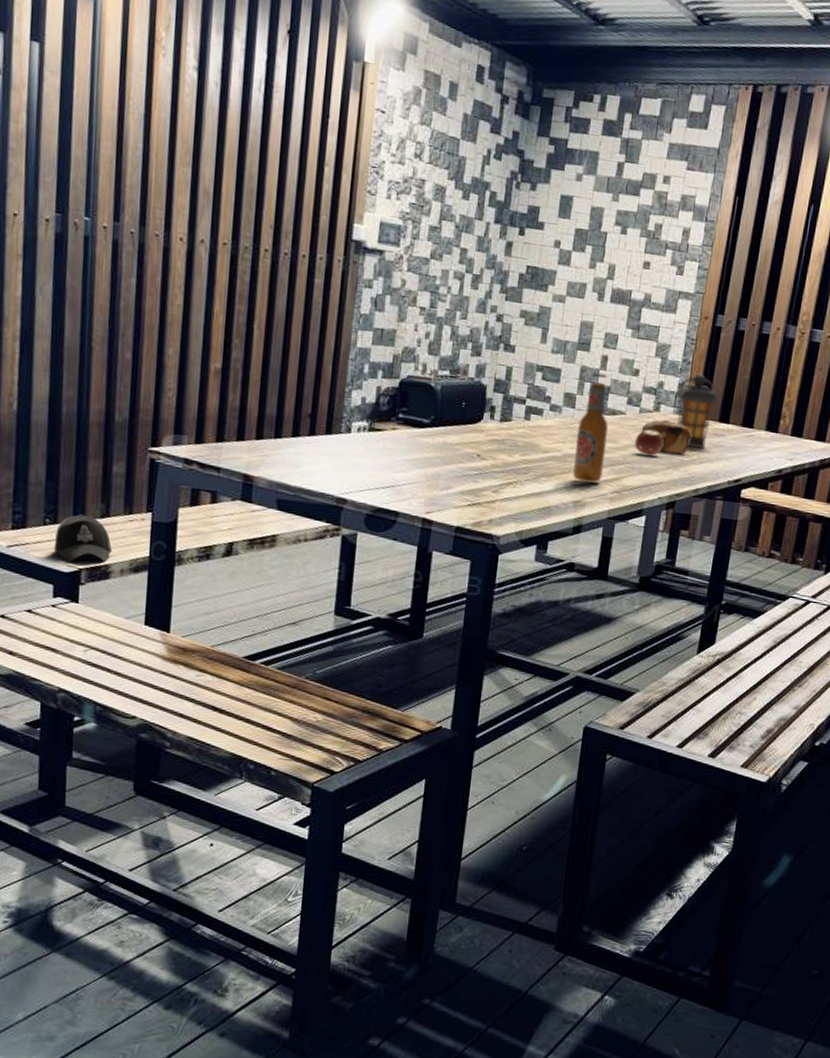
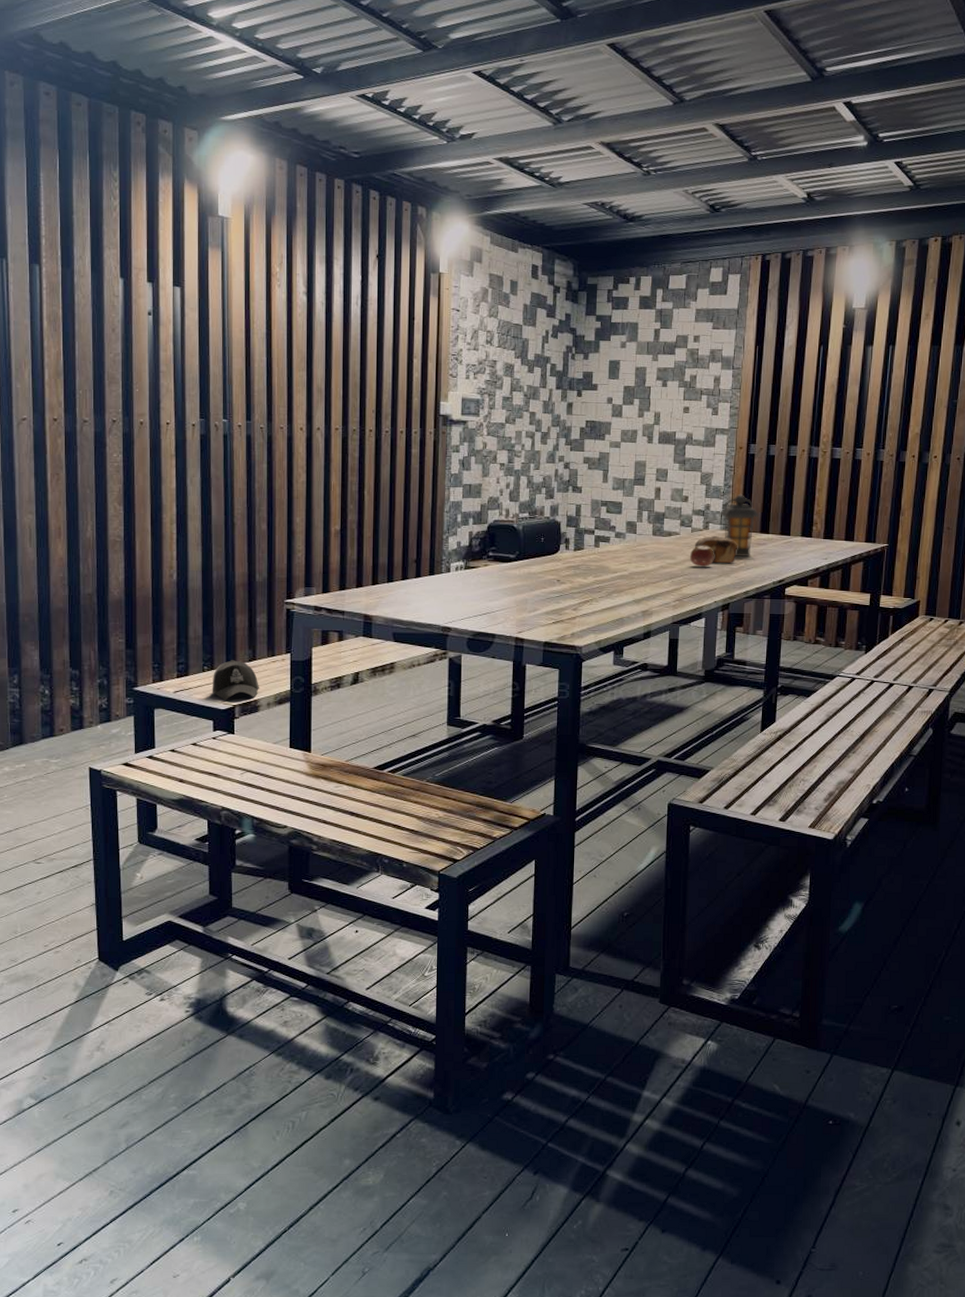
beer bottle: present [573,372,608,483] -> none [639,502,666,594]

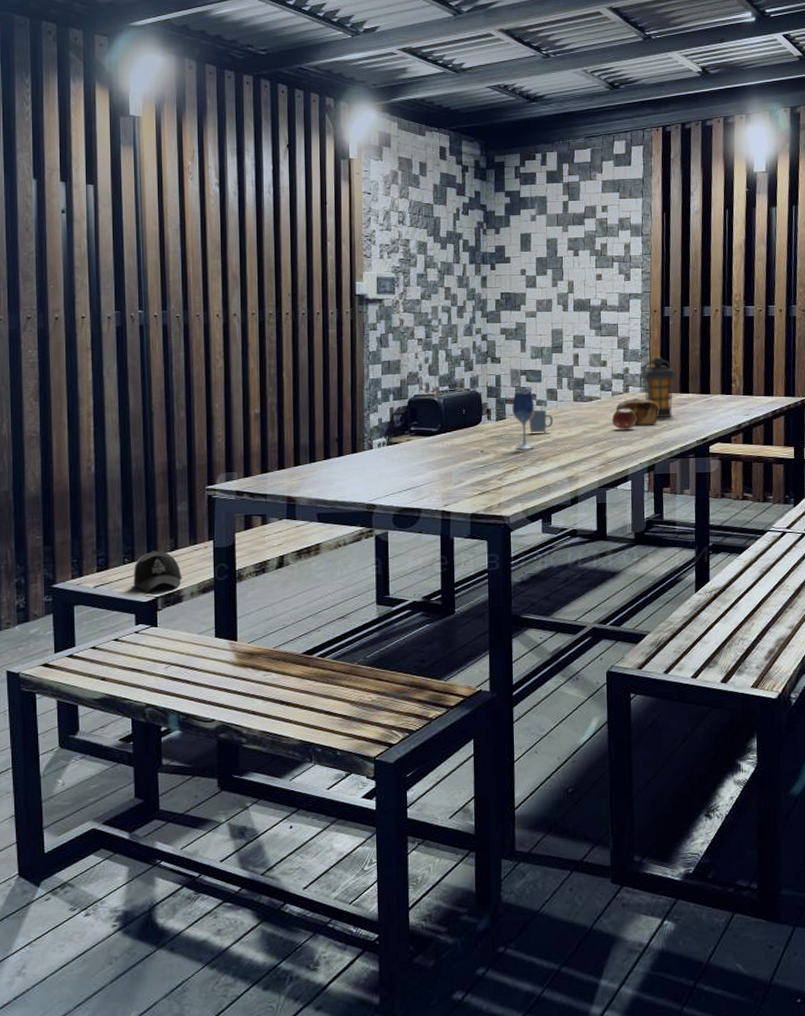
wineglass: none [591,523,614,581] -> present [512,391,535,450]
mug: none [606,542,632,566] -> present [529,410,554,433]

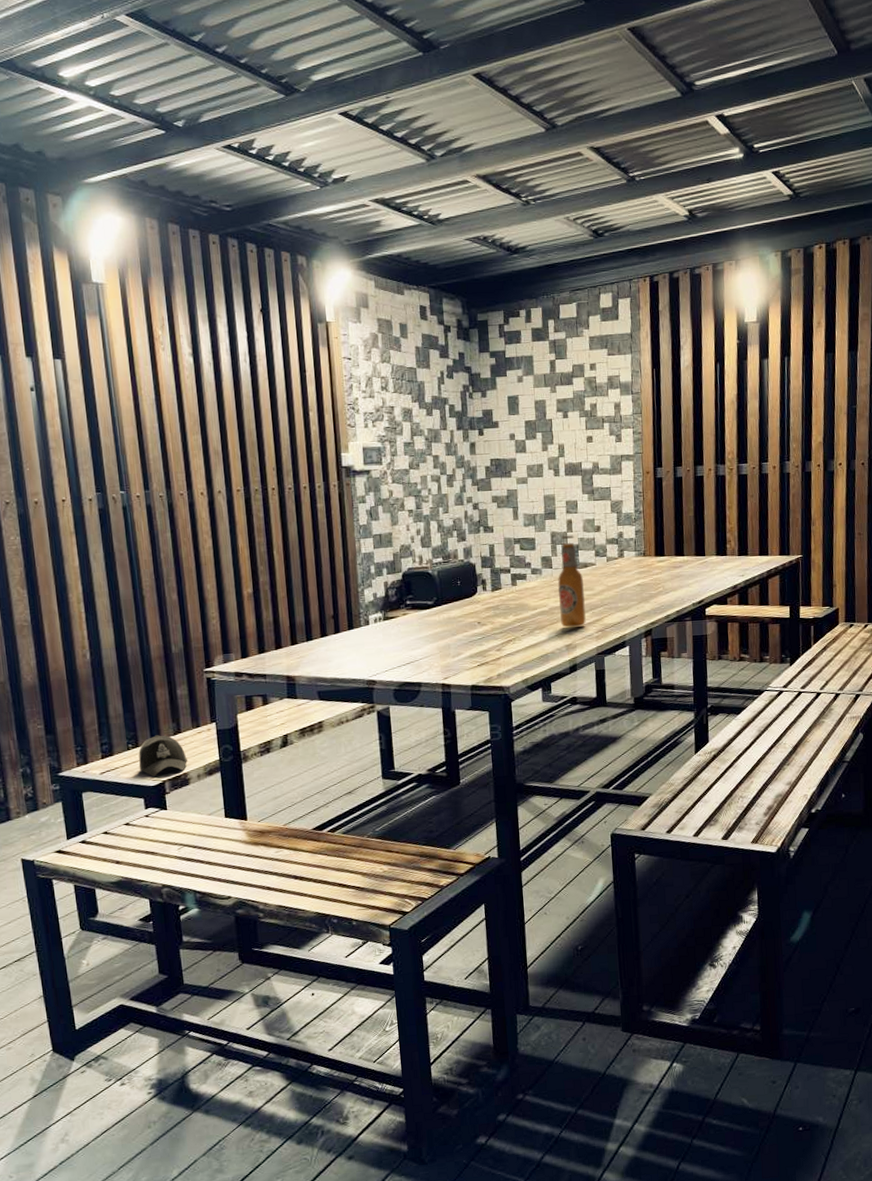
wineglass: present [512,391,535,450] -> none [507,560,531,620]
mug: present [529,410,554,433] -> none [524,578,550,603]
beer bottle: none [562,369,589,460] -> present [557,535,586,628]
fruit: present [611,409,636,430] -> none [607,574,632,595]
bread loaf: present [615,398,658,425] -> none [611,563,654,590]
lantern: present [639,356,678,417] -> none [633,519,673,581]

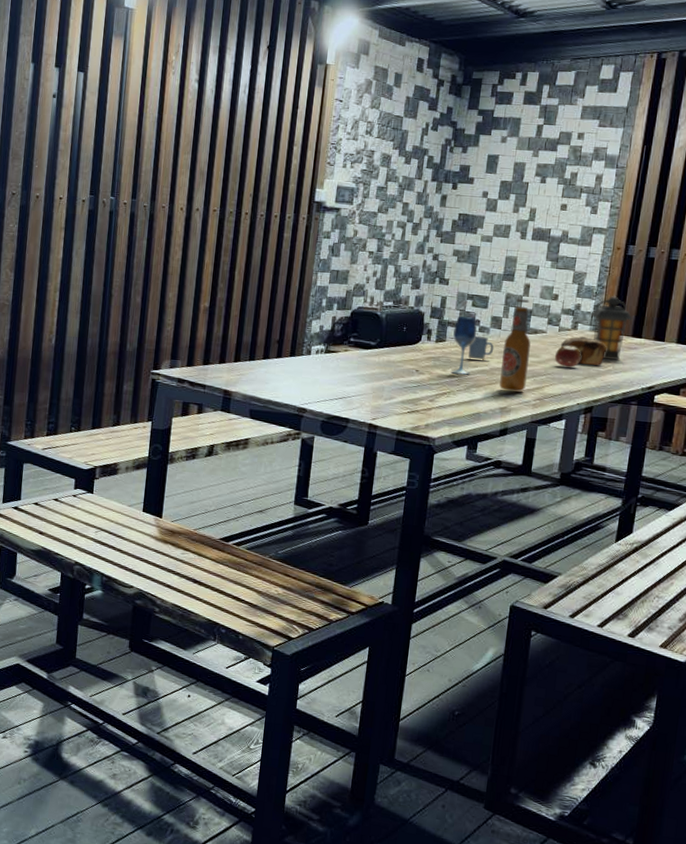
cap: present [138,735,189,776] -> none [76,423,121,461]
wineglass: none [507,560,531,620] -> present [450,316,477,375]
mug: none [524,578,550,603] -> present [468,336,494,360]
fruit: none [607,574,632,595] -> present [554,346,581,368]
bread loaf: none [611,563,654,590] -> present [560,336,606,366]
lantern: none [633,519,673,581] -> present [590,296,633,360]

